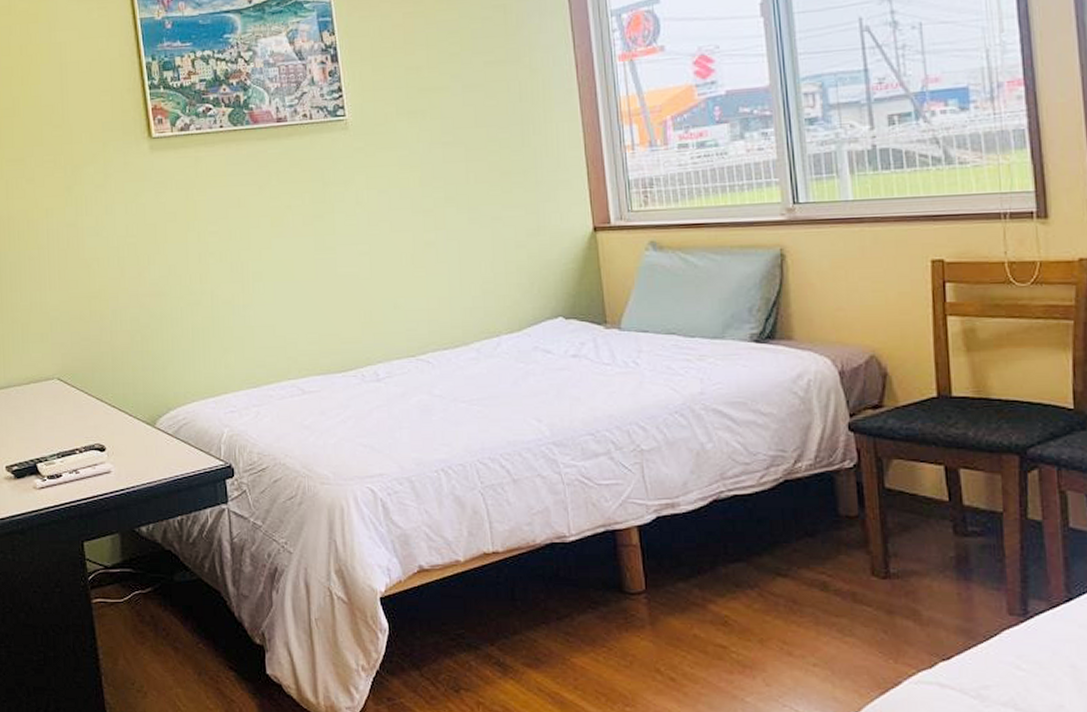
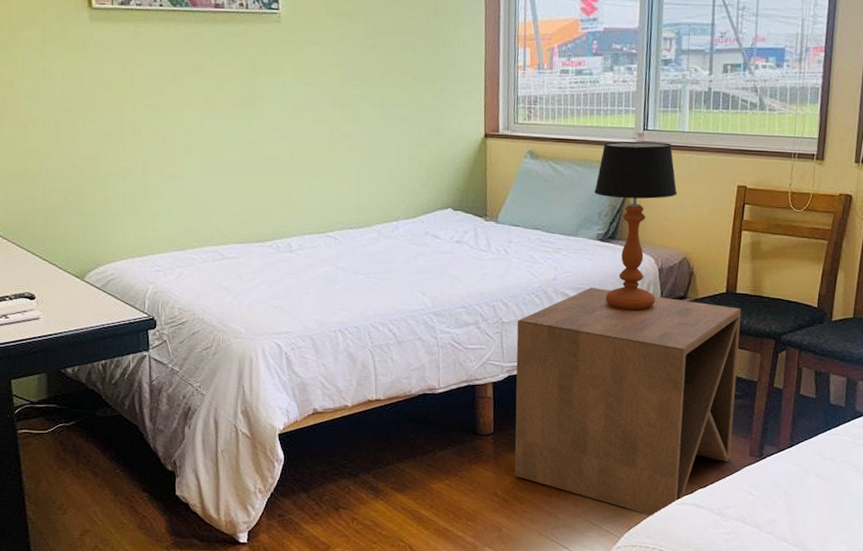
side table: none [659,401,981,700] -> present [514,287,741,516]
table lamp: none [739,216,850,427] -> present [594,141,677,311]

